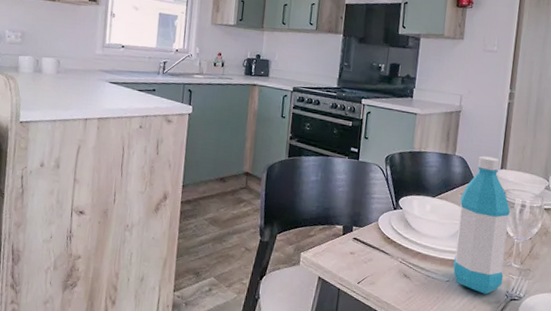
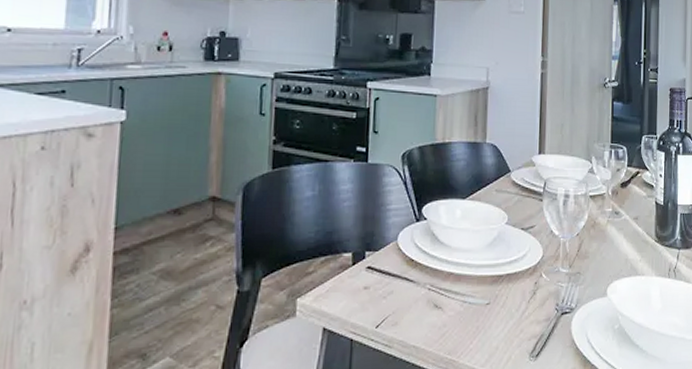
water bottle: present [453,156,511,294] -> none [493,140,554,312]

